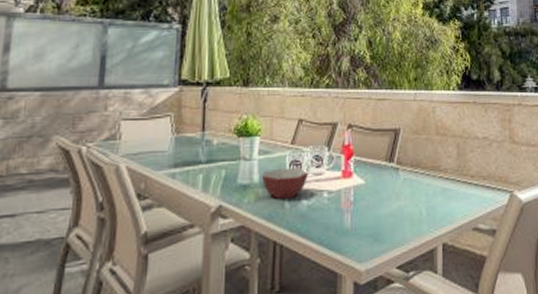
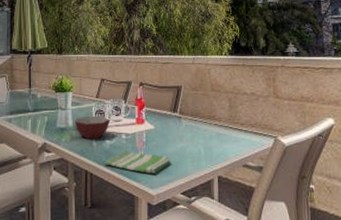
dish towel: none [299,212,384,243] -> present [104,150,171,174]

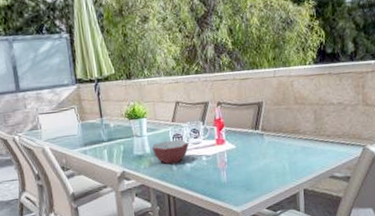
dish towel: present [104,150,171,174] -> none [186,171,254,193]

